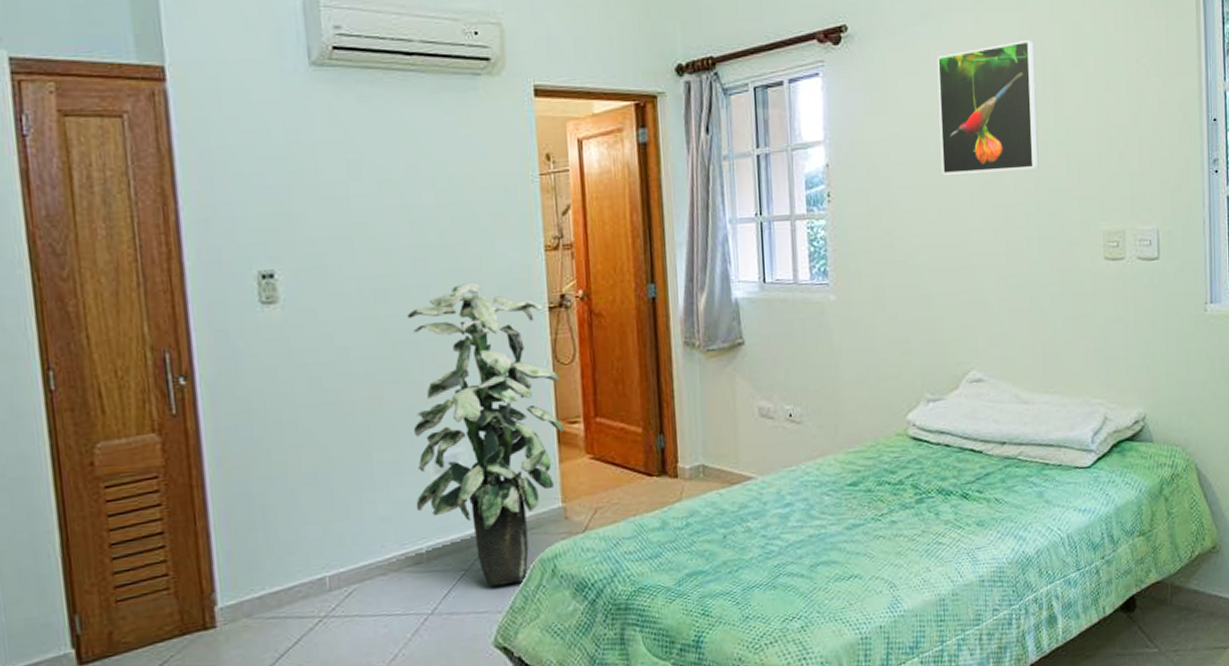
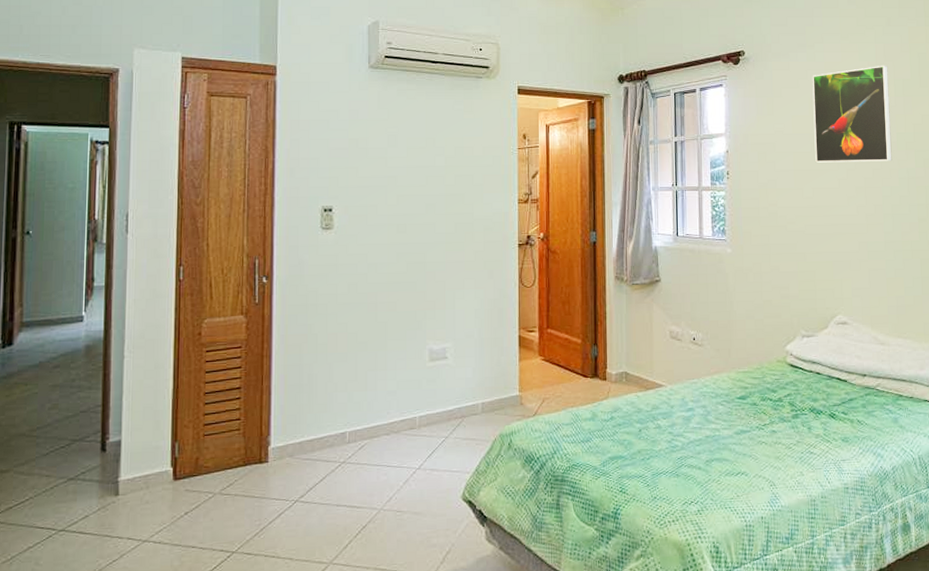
indoor plant: present [407,283,564,587] -> none [414,223,524,452]

